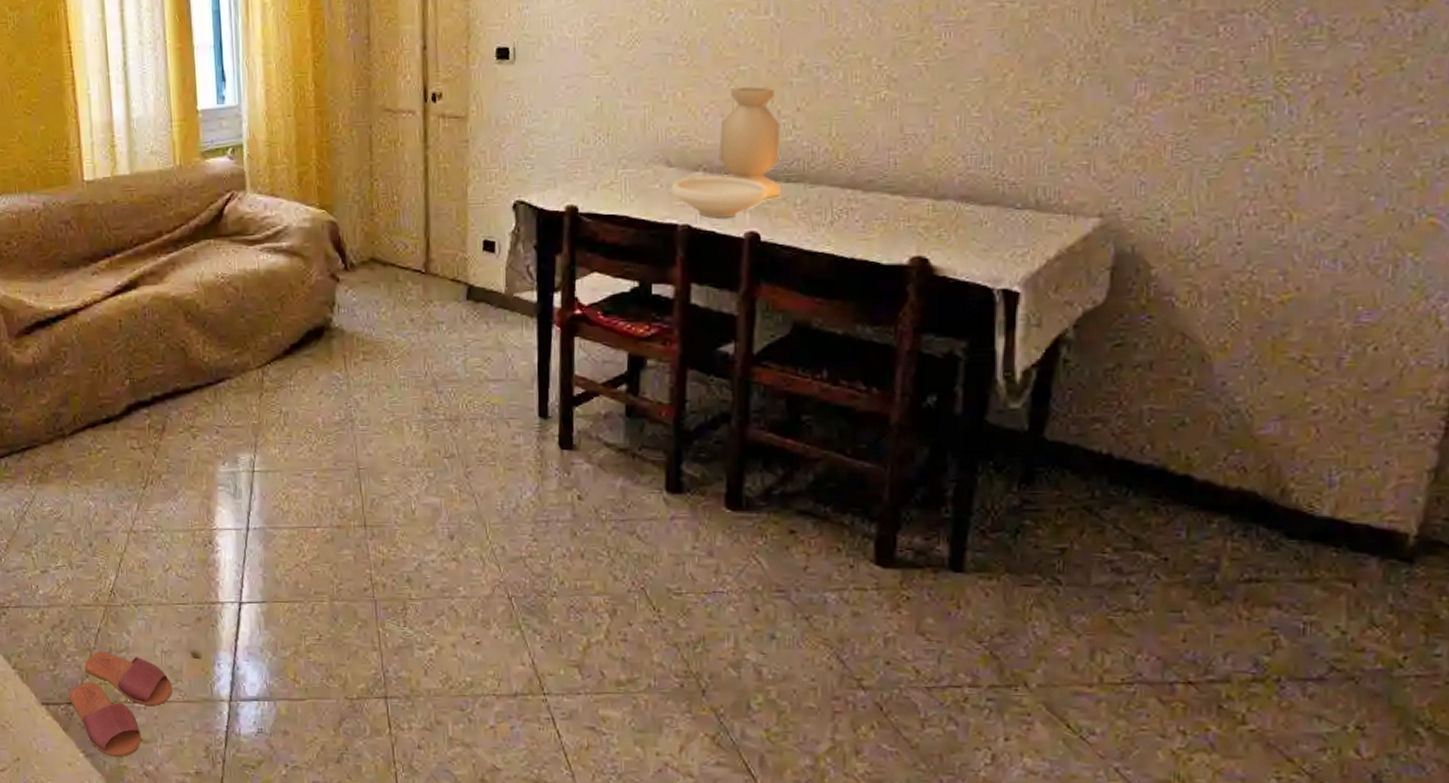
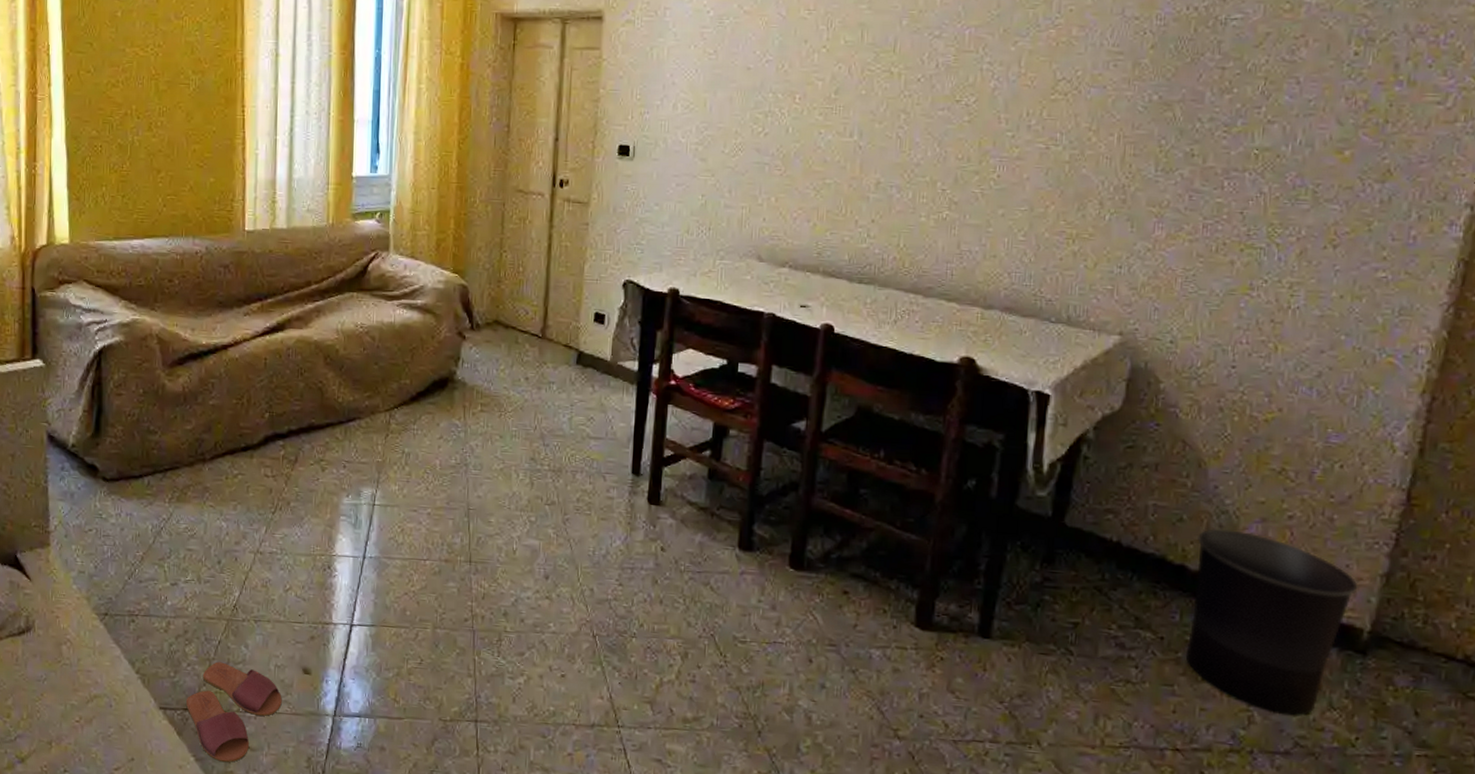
bowl: present [672,175,768,218] -> none [761,271,843,310]
vase: present [719,86,781,199] -> none [803,197,857,296]
waste bin: none [1195,431,1401,636] -> present [1185,529,1358,715]

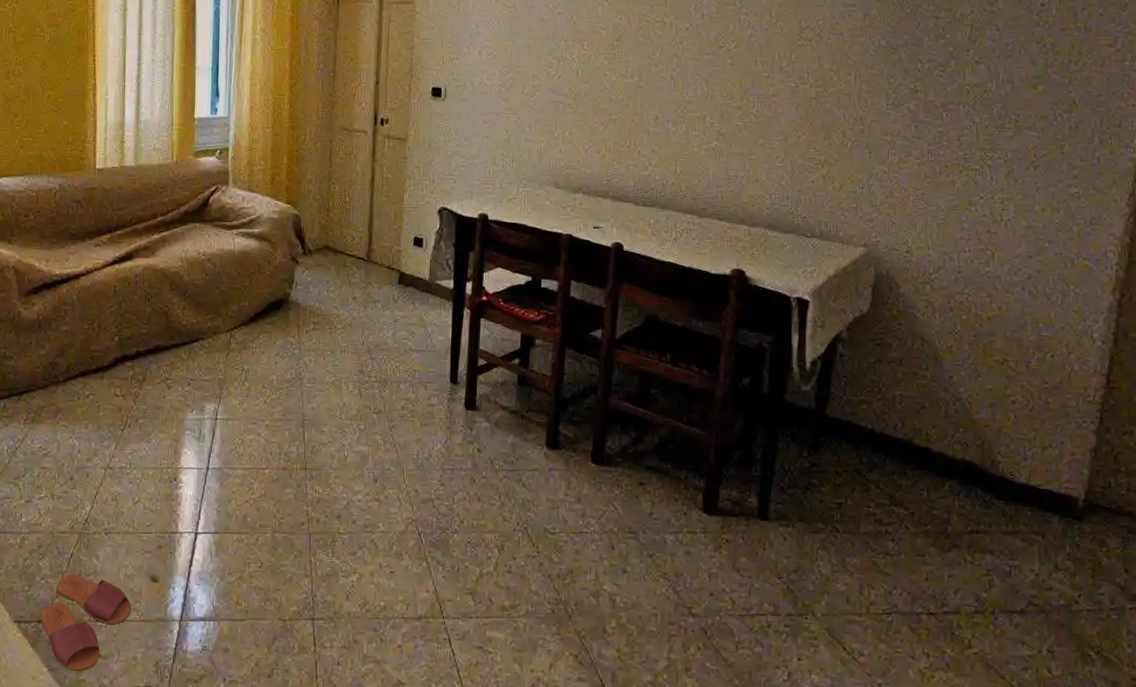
waste bin: present [1185,529,1358,715] -> none [933,414,1072,577]

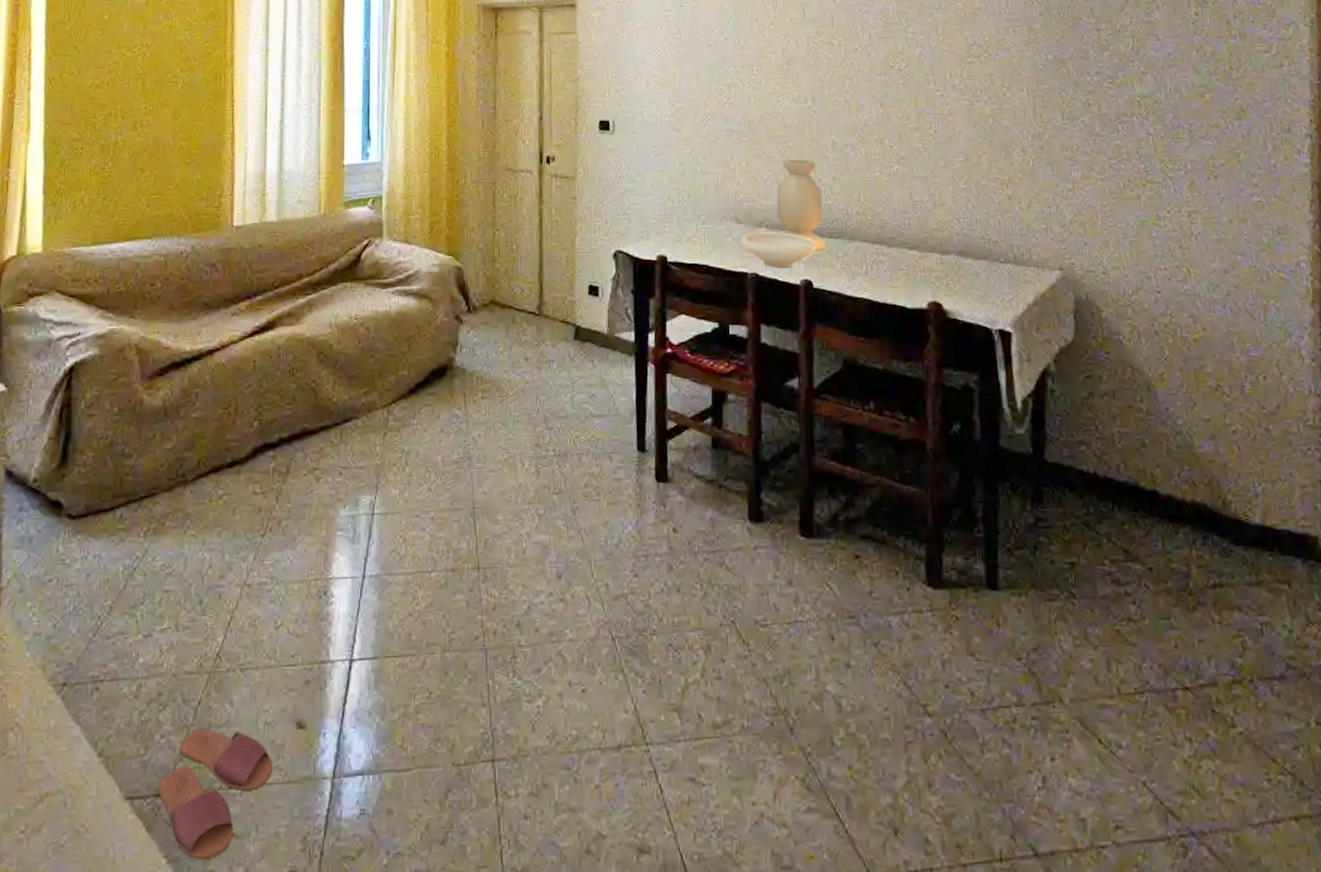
bowl: none [559,197,630,231] -> present [741,231,817,268]
vase: none [594,131,640,218] -> present [776,159,826,252]

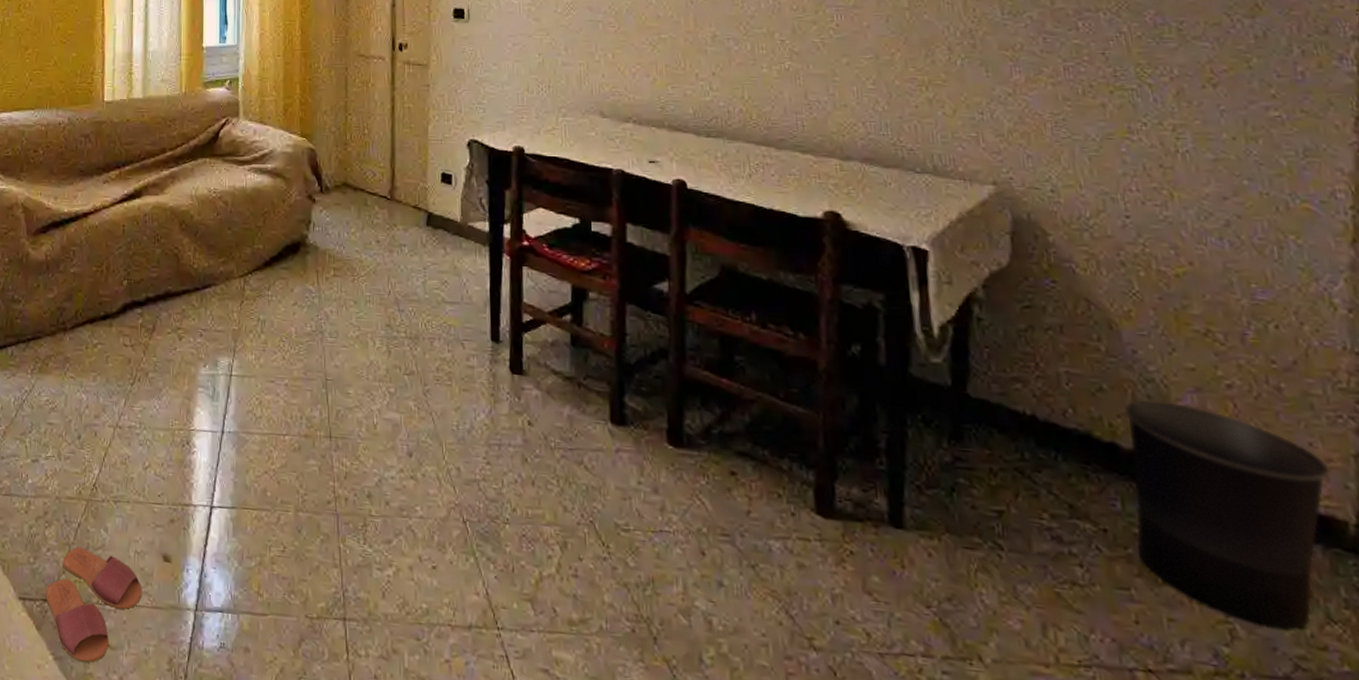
bowl: present [741,231,817,268] -> none [606,127,692,166]
vase: present [776,159,826,252] -> none [646,52,703,151]
waste bin: none [1161,450,1305,635] -> present [1124,400,1330,629]

